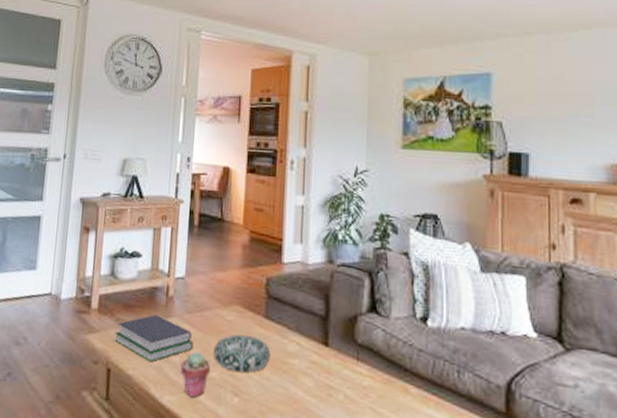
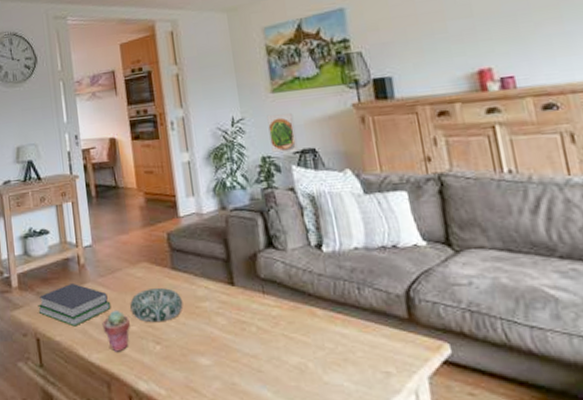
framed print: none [392,170,420,215] -> present [267,113,299,153]

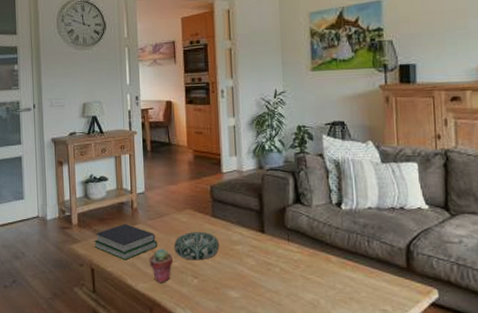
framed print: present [267,113,299,153] -> none [305,89,330,124]

